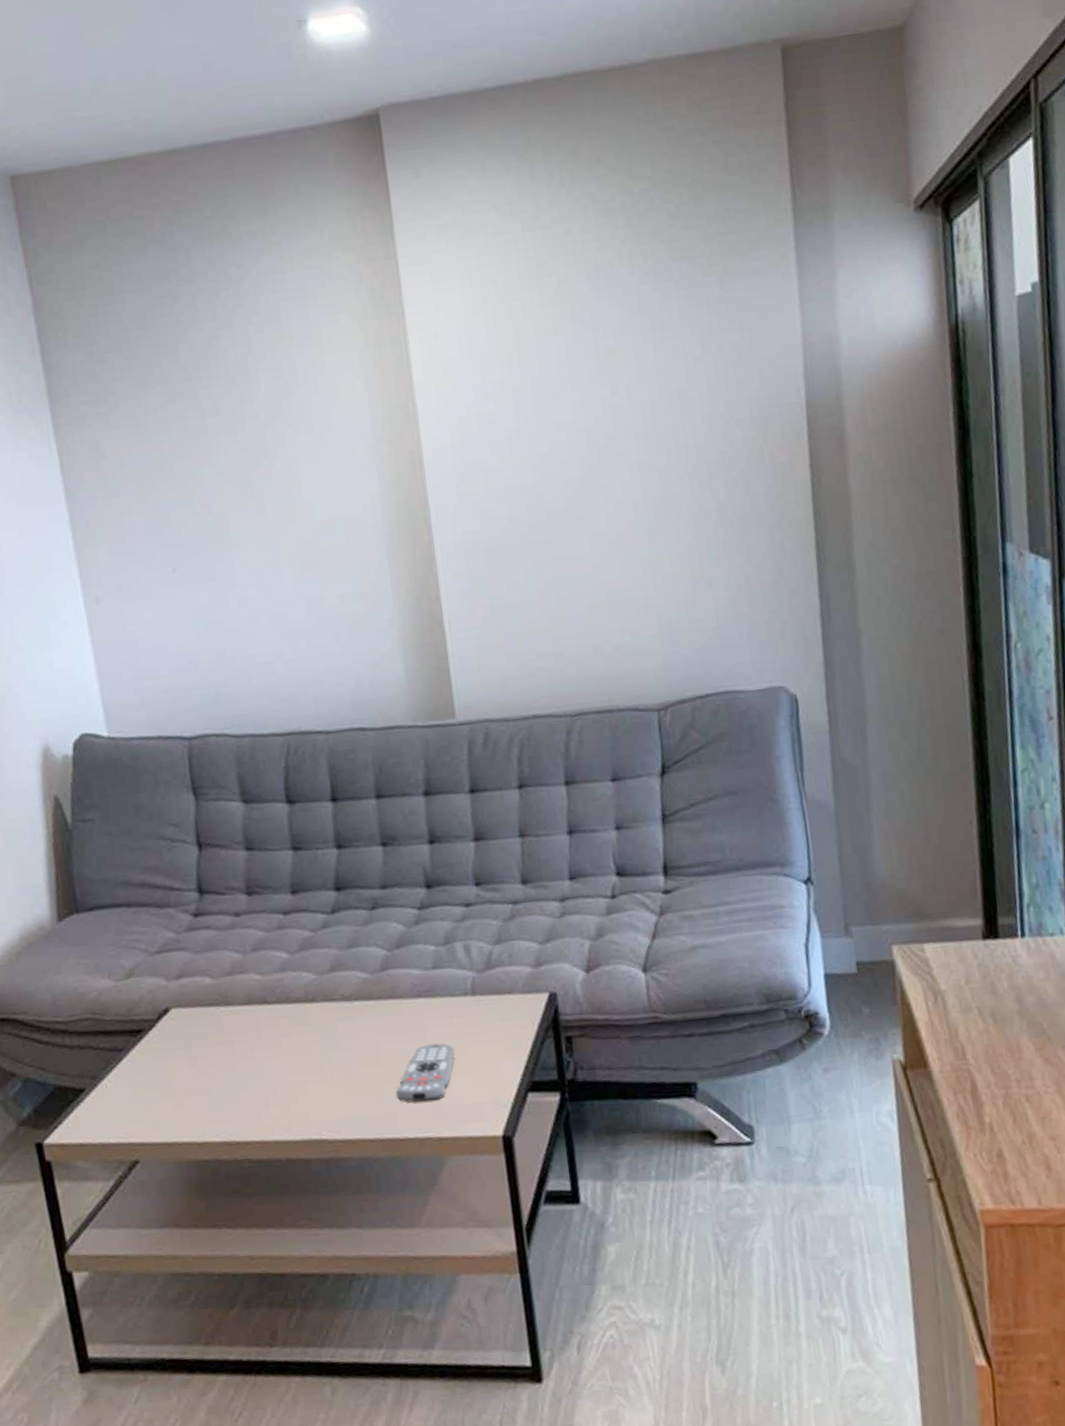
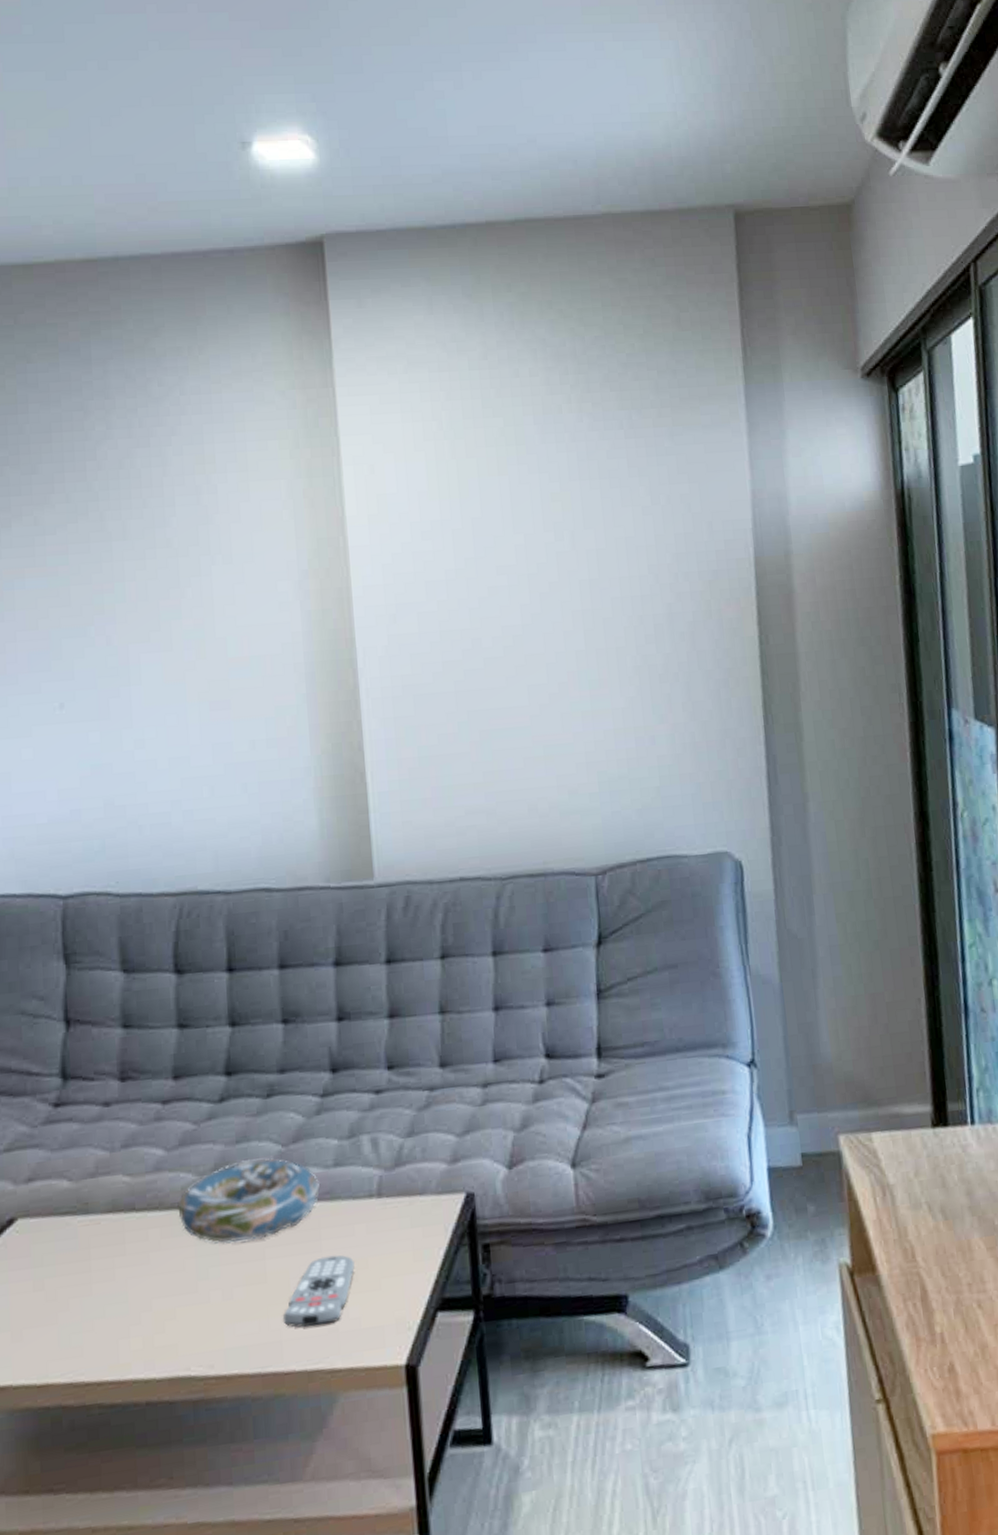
decorative bowl: none [300,961,422,1032] -> present [176,1158,320,1244]

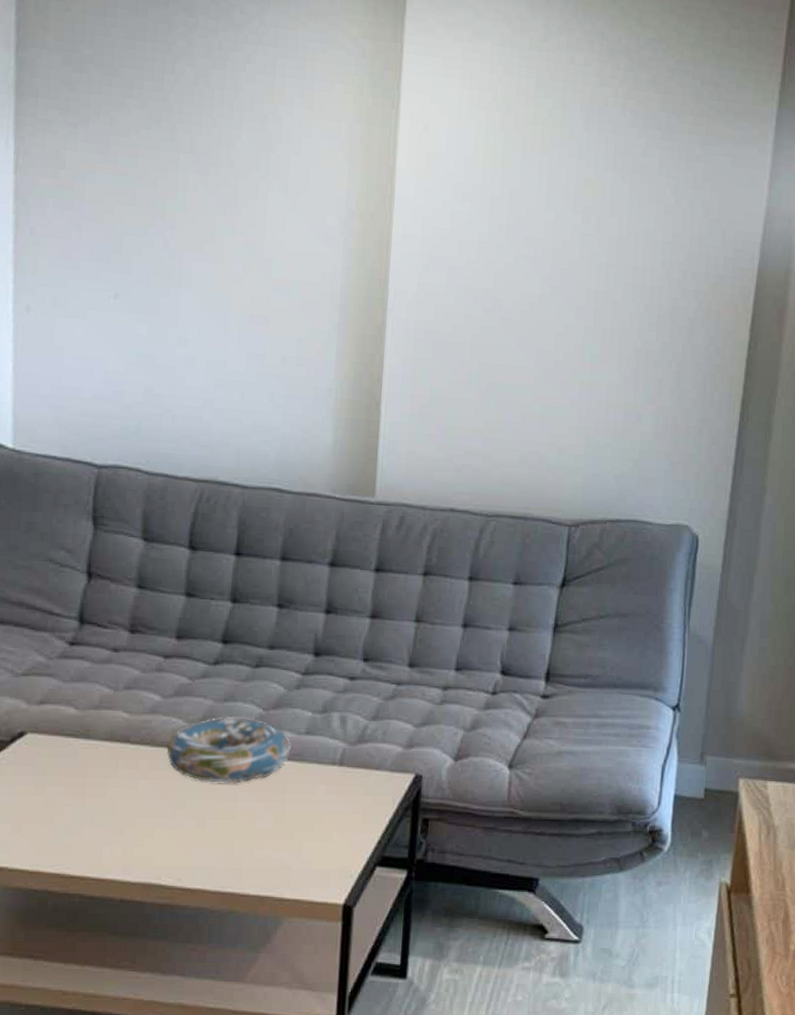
remote control: present [282,1255,355,1328] -> none [244,806,312,862]

